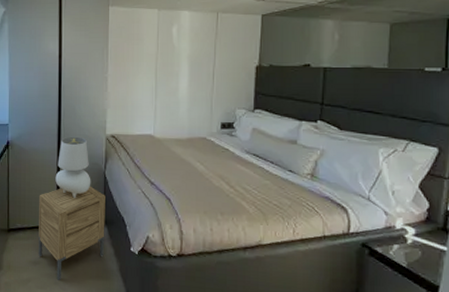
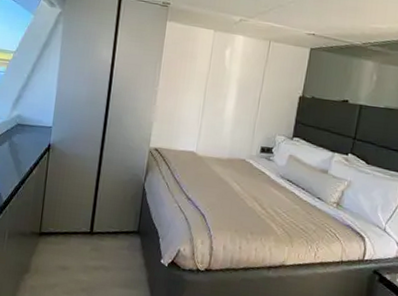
nightstand: present [38,186,105,280] -> none [68,196,142,287]
table lamp: present [55,136,91,198] -> none [93,145,130,207]

